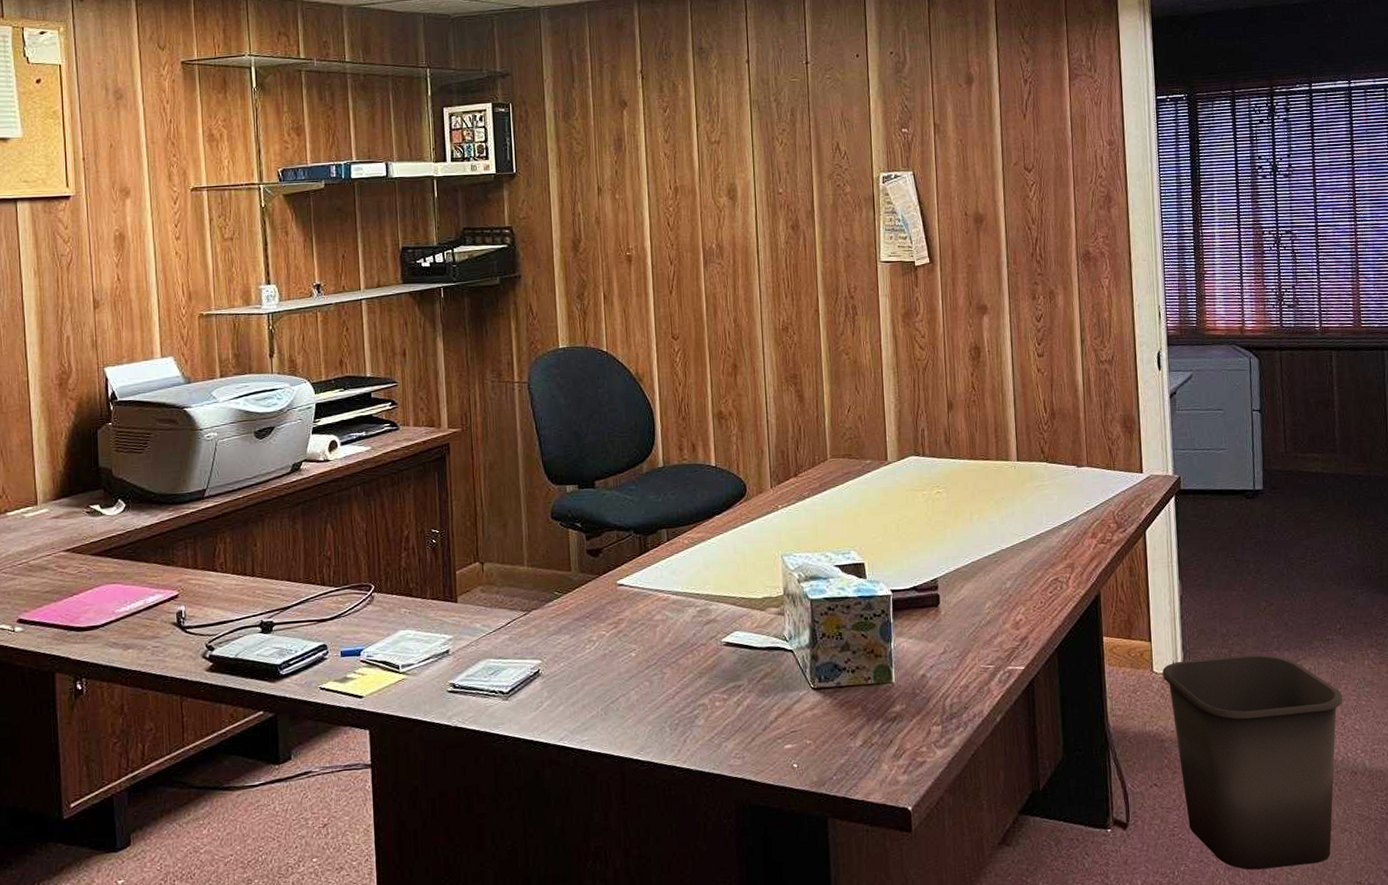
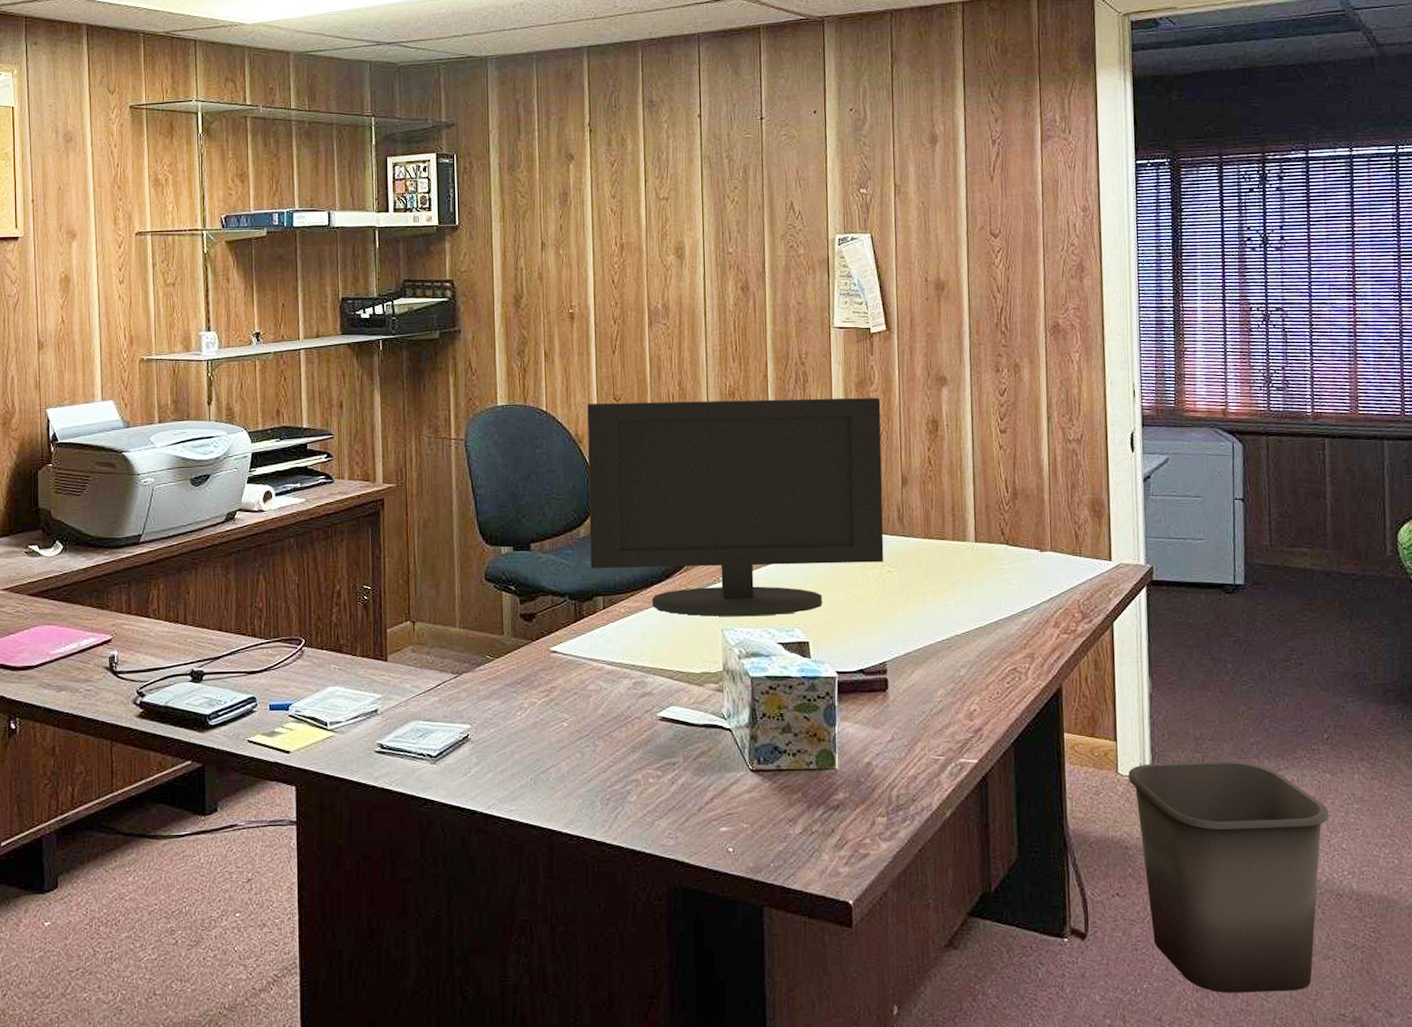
monitor: none [646,327,933,544] -> present [587,397,884,617]

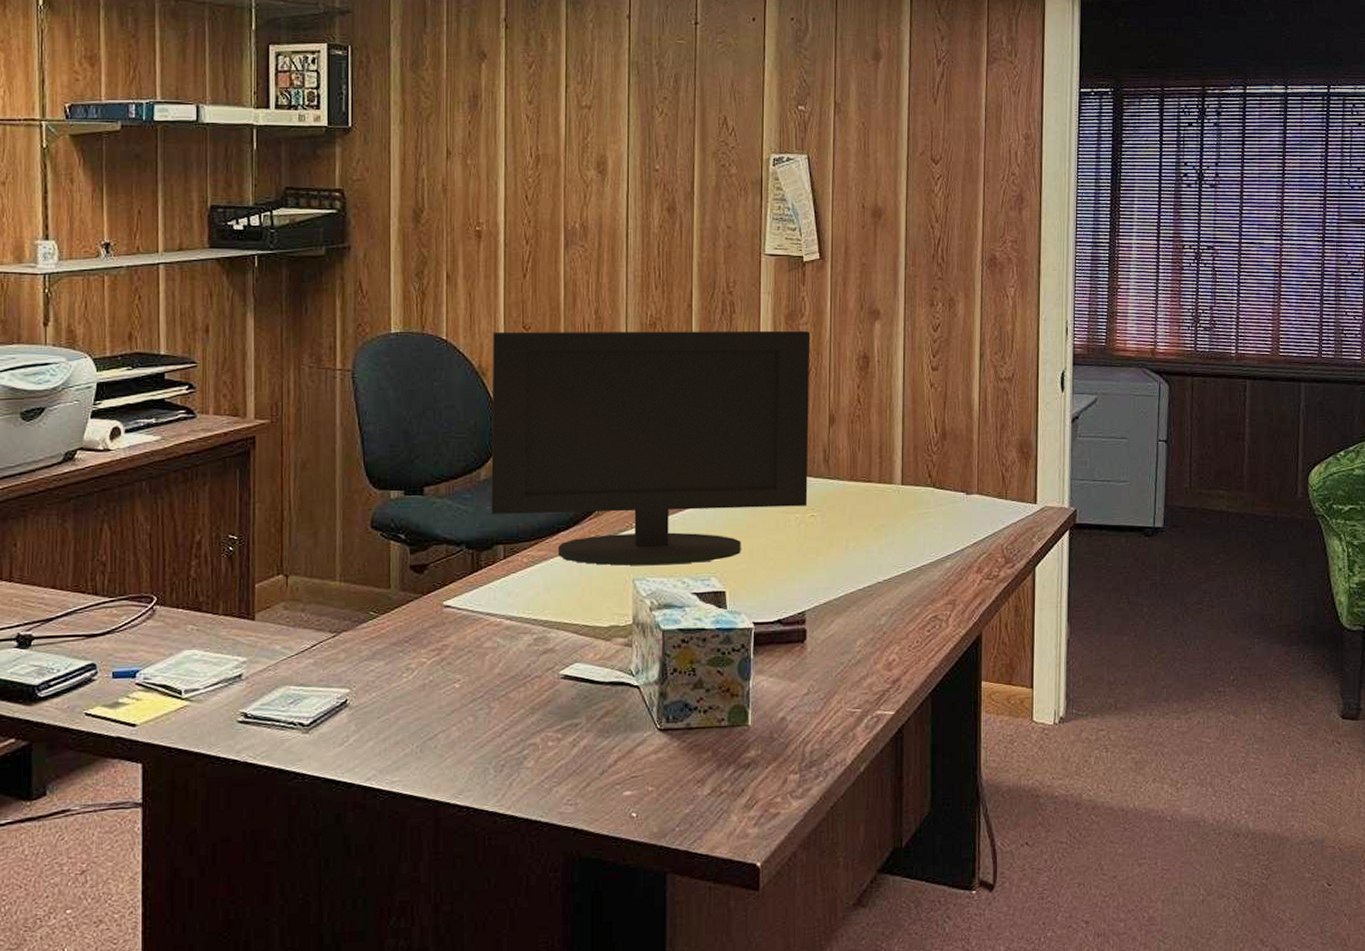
waste bin: present [1128,760,1329,993] -> none [1043,705,1231,937]

